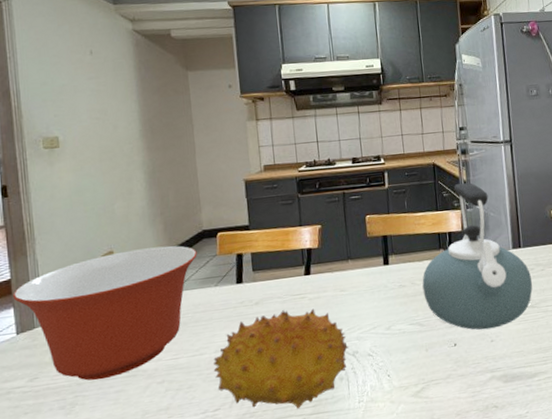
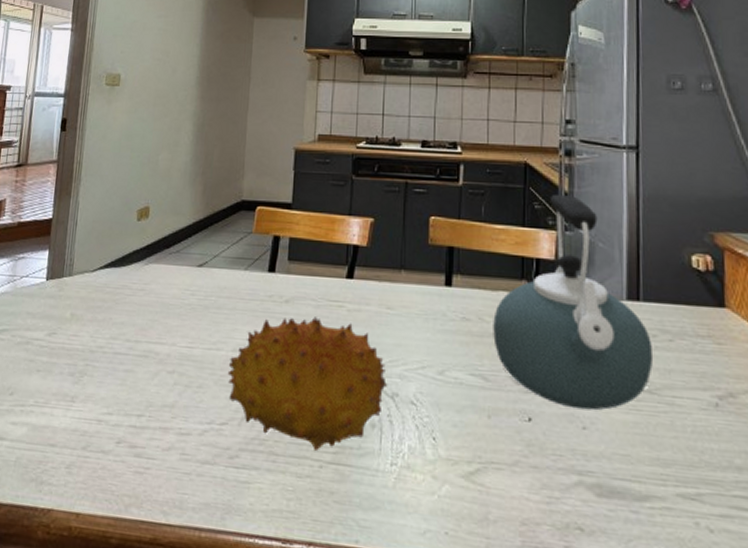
mixing bowl: present [12,245,197,381] -> none [50,209,232,353]

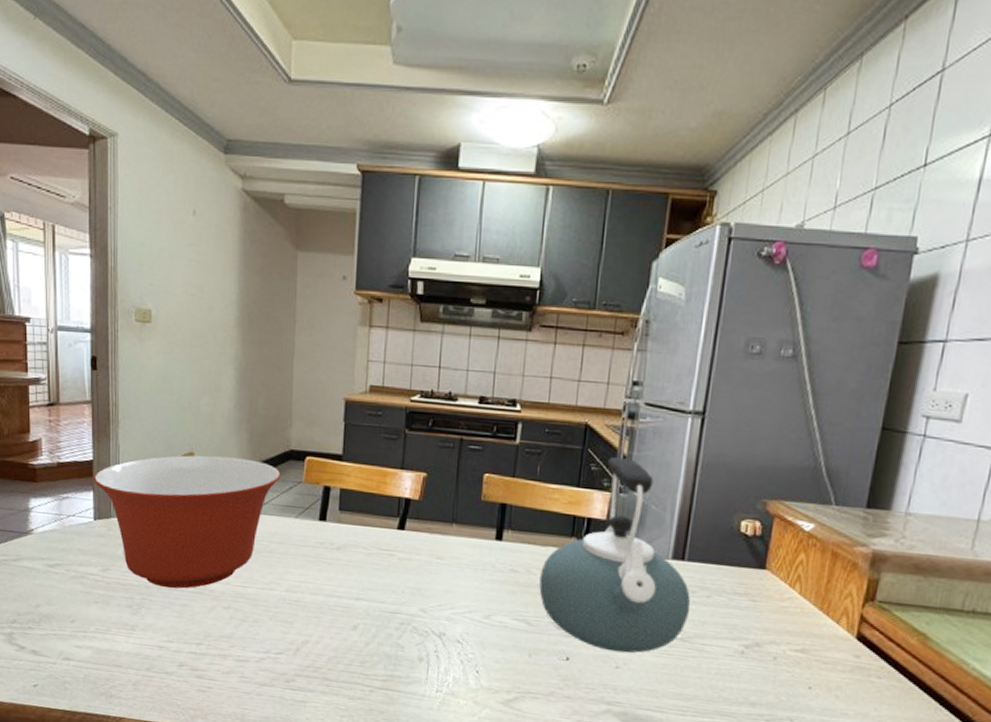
mixing bowl: none [50,209,232,353] -> present [93,455,281,589]
fruit: present [227,317,388,451] -> none [281,563,436,678]

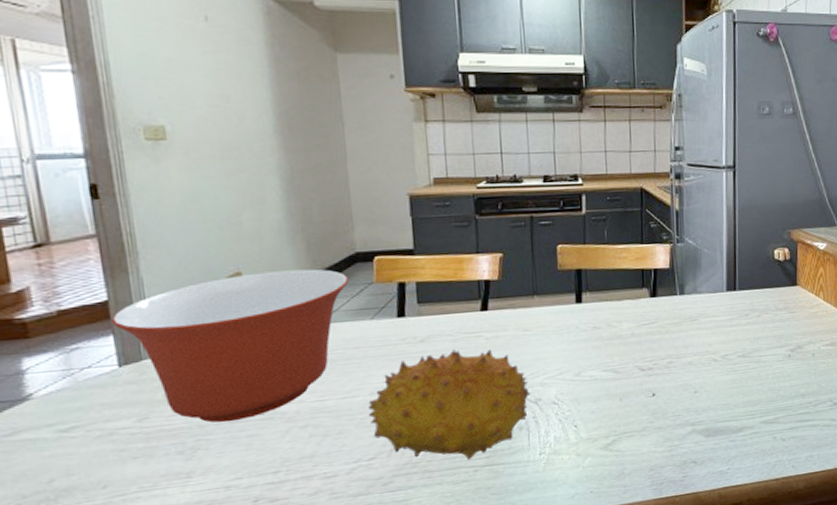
fruit: none [281,563,436,678] -> present [368,349,531,460]
kettle: present [539,457,691,653] -> none [620,213,746,380]

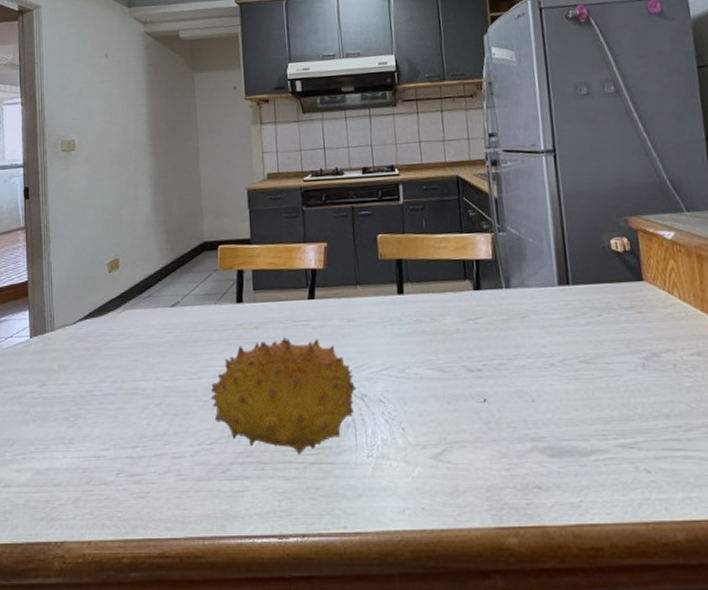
mixing bowl: present [111,269,349,423] -> none [28,256,198,394]

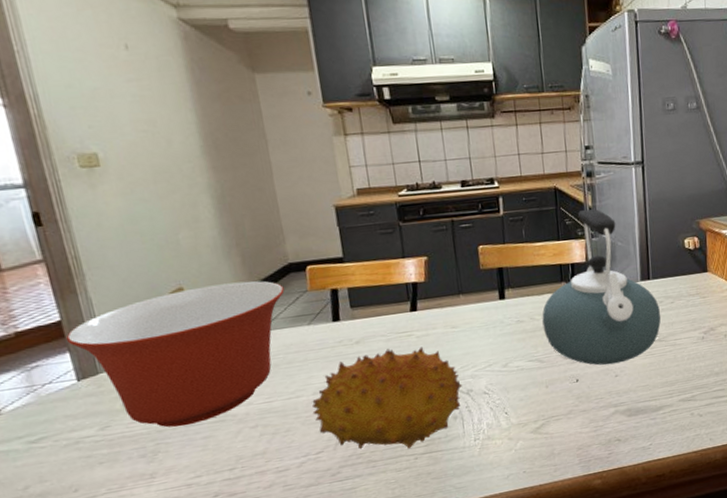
mixing bowl: none [28,256,198,394] -> present [65,281,285,428]
kettle: none [443,200,587,386] -> present [542,209,661,365]

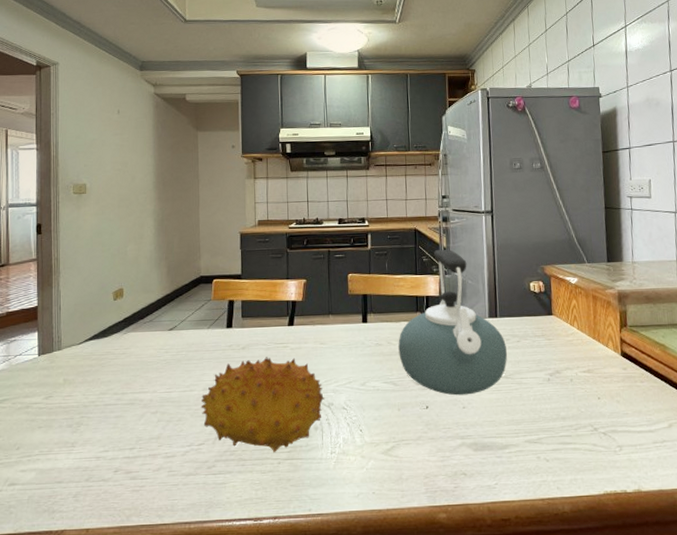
mixing bowl: present [65,281,285,428] -> none [38,288,194,405]

